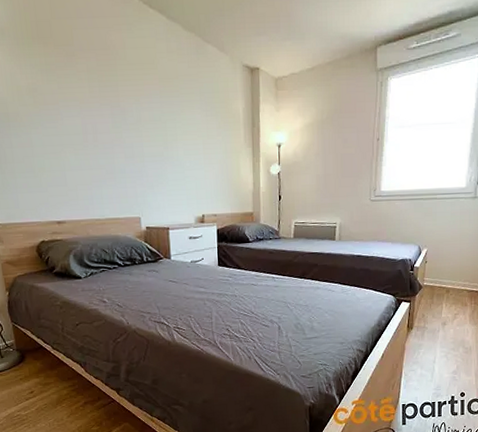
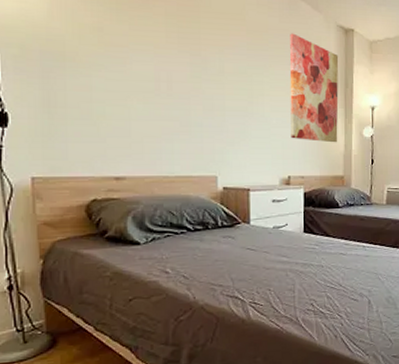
wall art: none [198,77,247,182] -> present [289,33,339,143]

